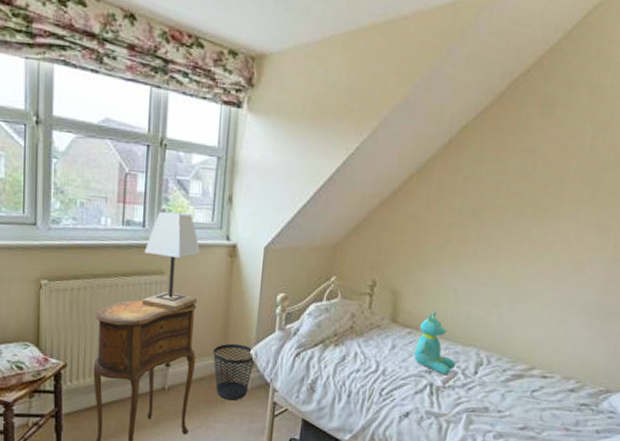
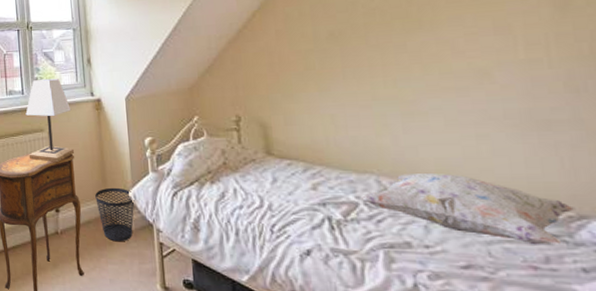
teddy bear: present [414,311,456,376] -> none [299,139,353,208]
decorative pillow: none [461,348,607,412] -> present [362,174,577,245]

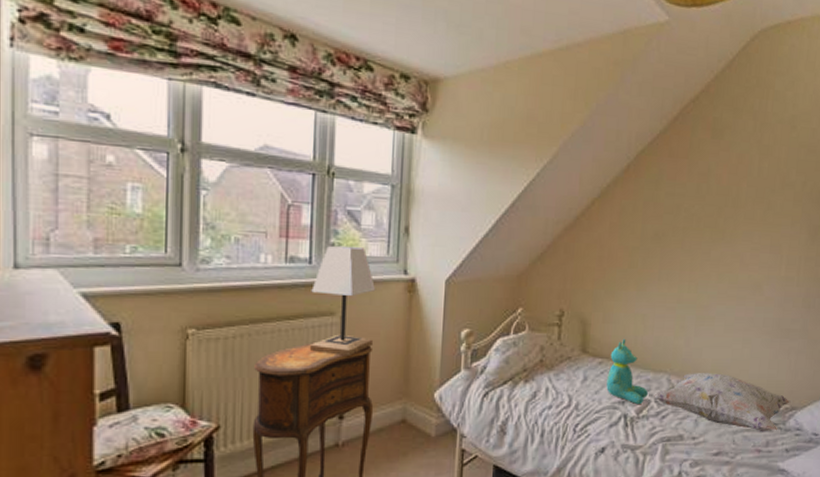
wastebasket: present [95,187,135,242] -> none [393,387,440,452]
teddy bear: none [299,139,353,208] -> present [606,338,648,405]

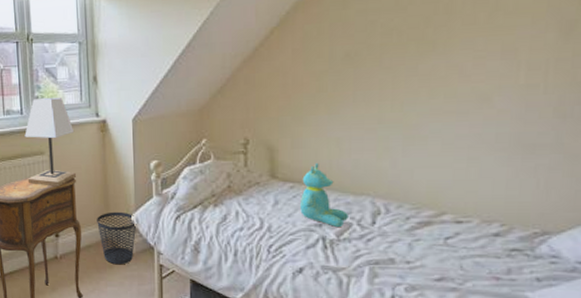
wastebasket: none [393,387,440,452] -> present [97,211,137,265]
decorative pillow: present [654,373,791,432] -> none [356,195,542,259]

